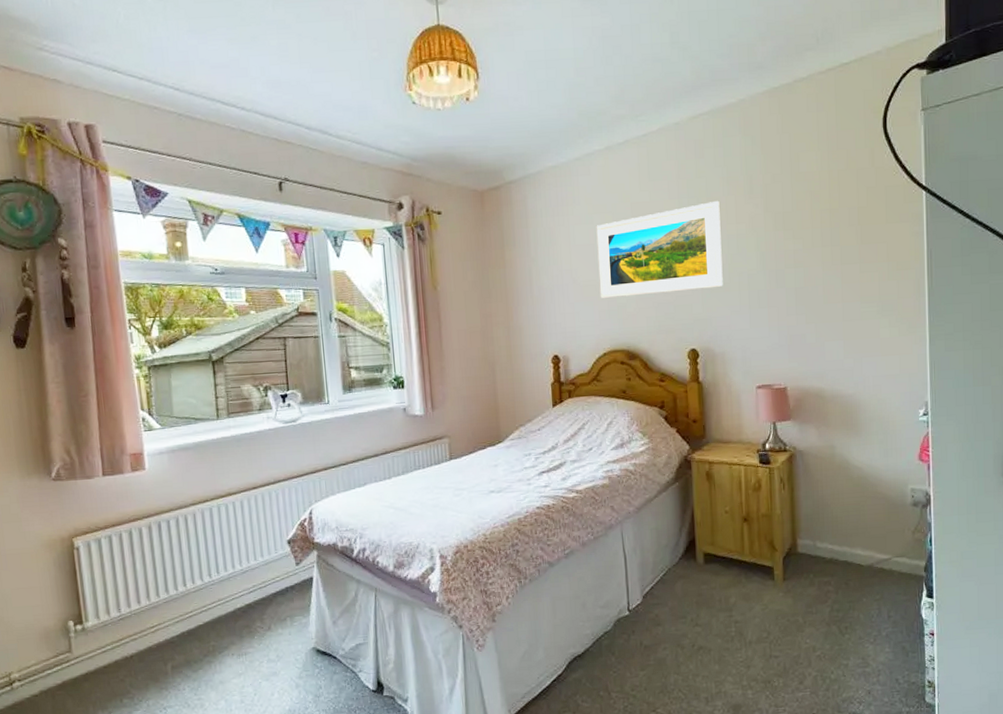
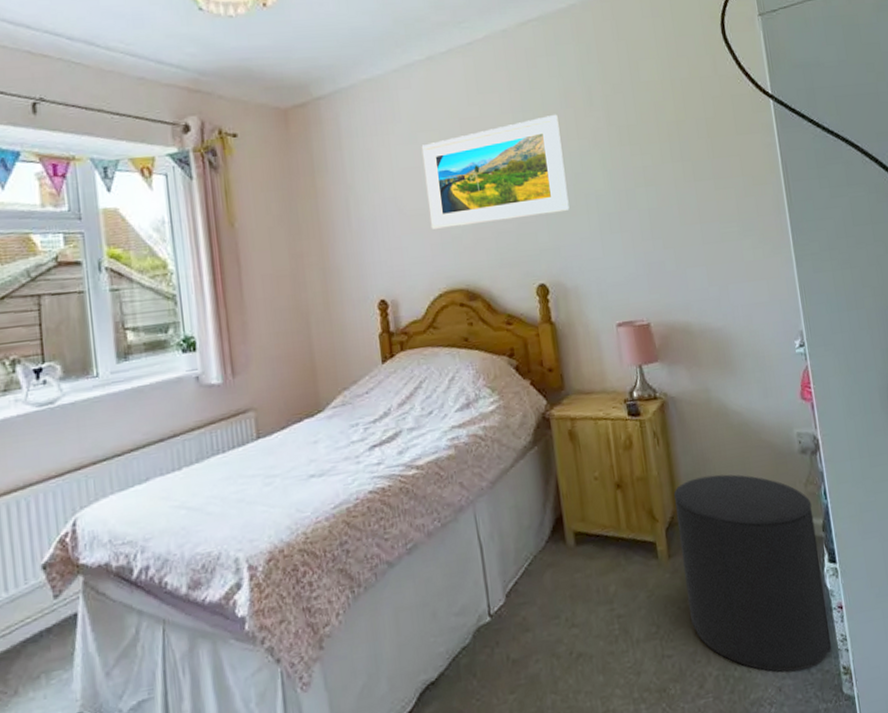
stool: none [793,517,920,680] -> present [673,474,832,672]

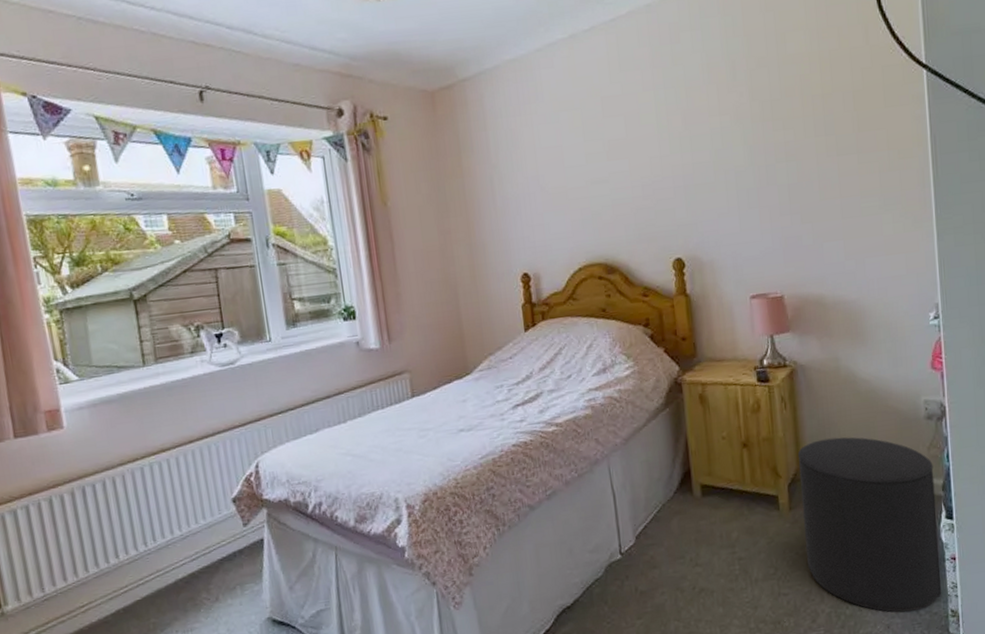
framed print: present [421,114,570,231] -> none [563,90,708,207]

